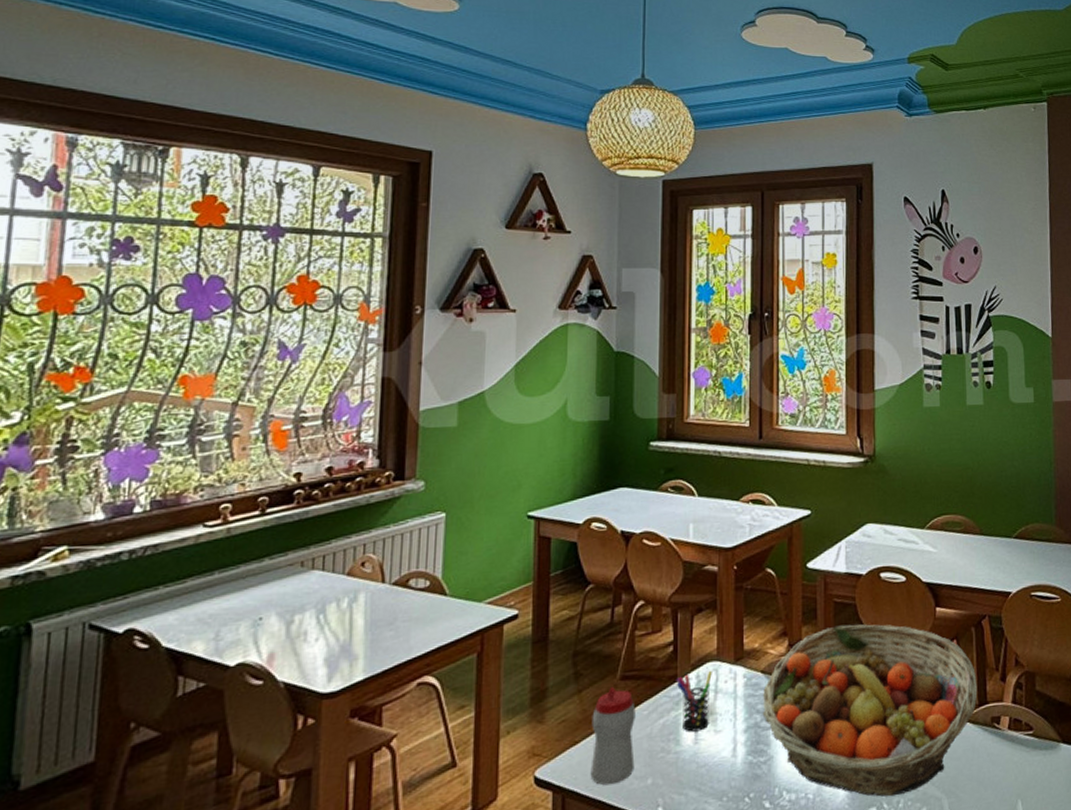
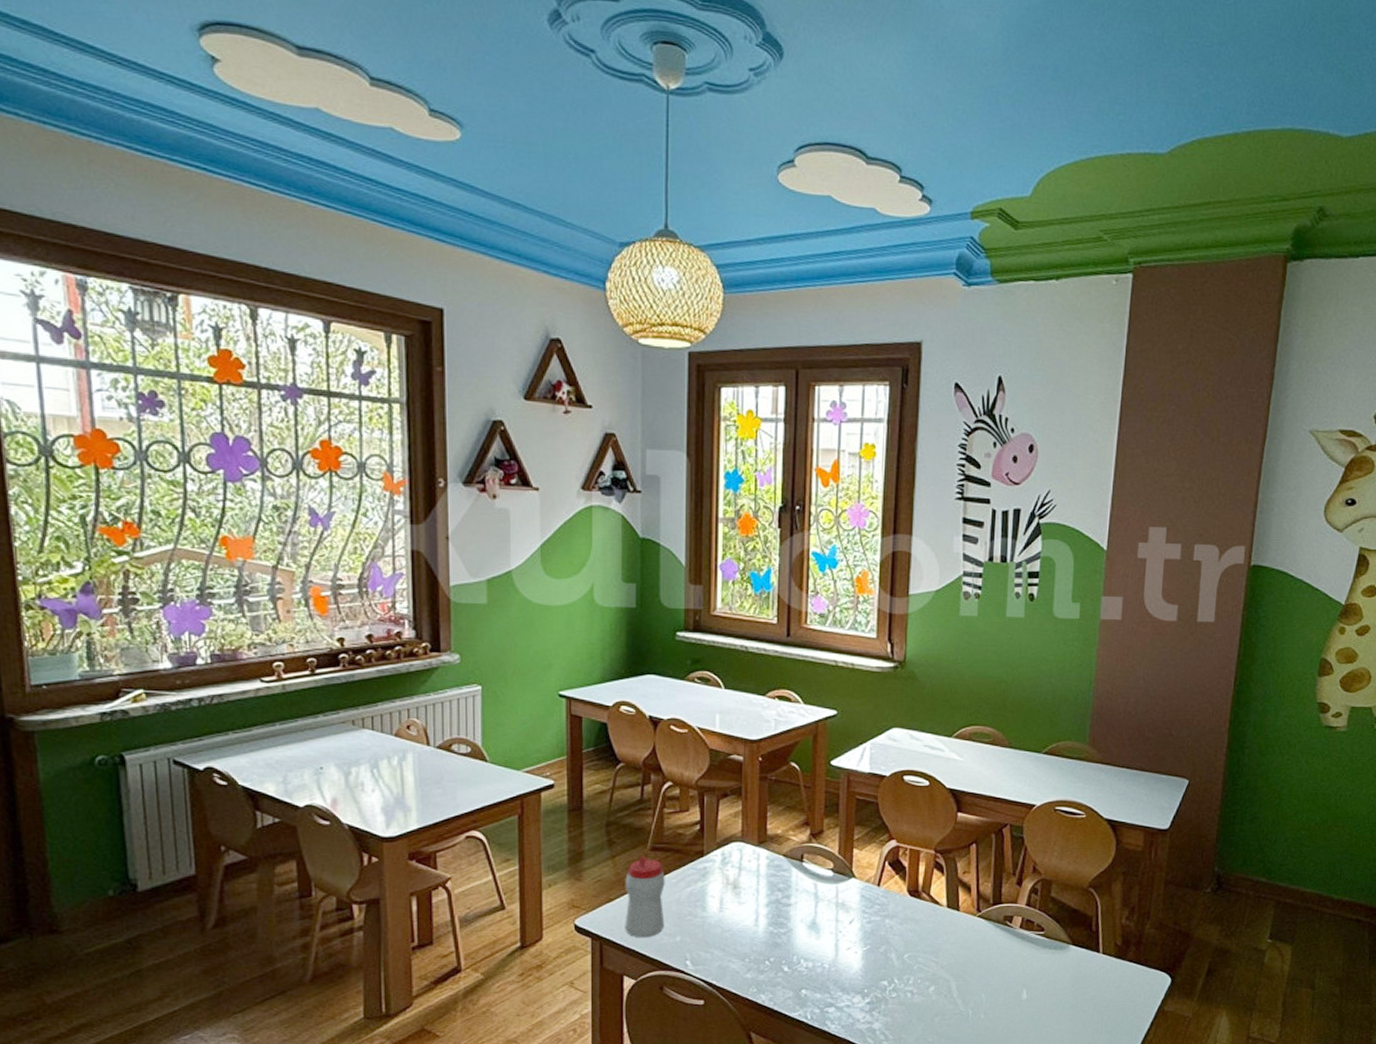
pen holder: present [676,670,712,732] -> none [702,849,737,901]
fruit basket: present [762,624,978,797] -> none [783,821,993,974]

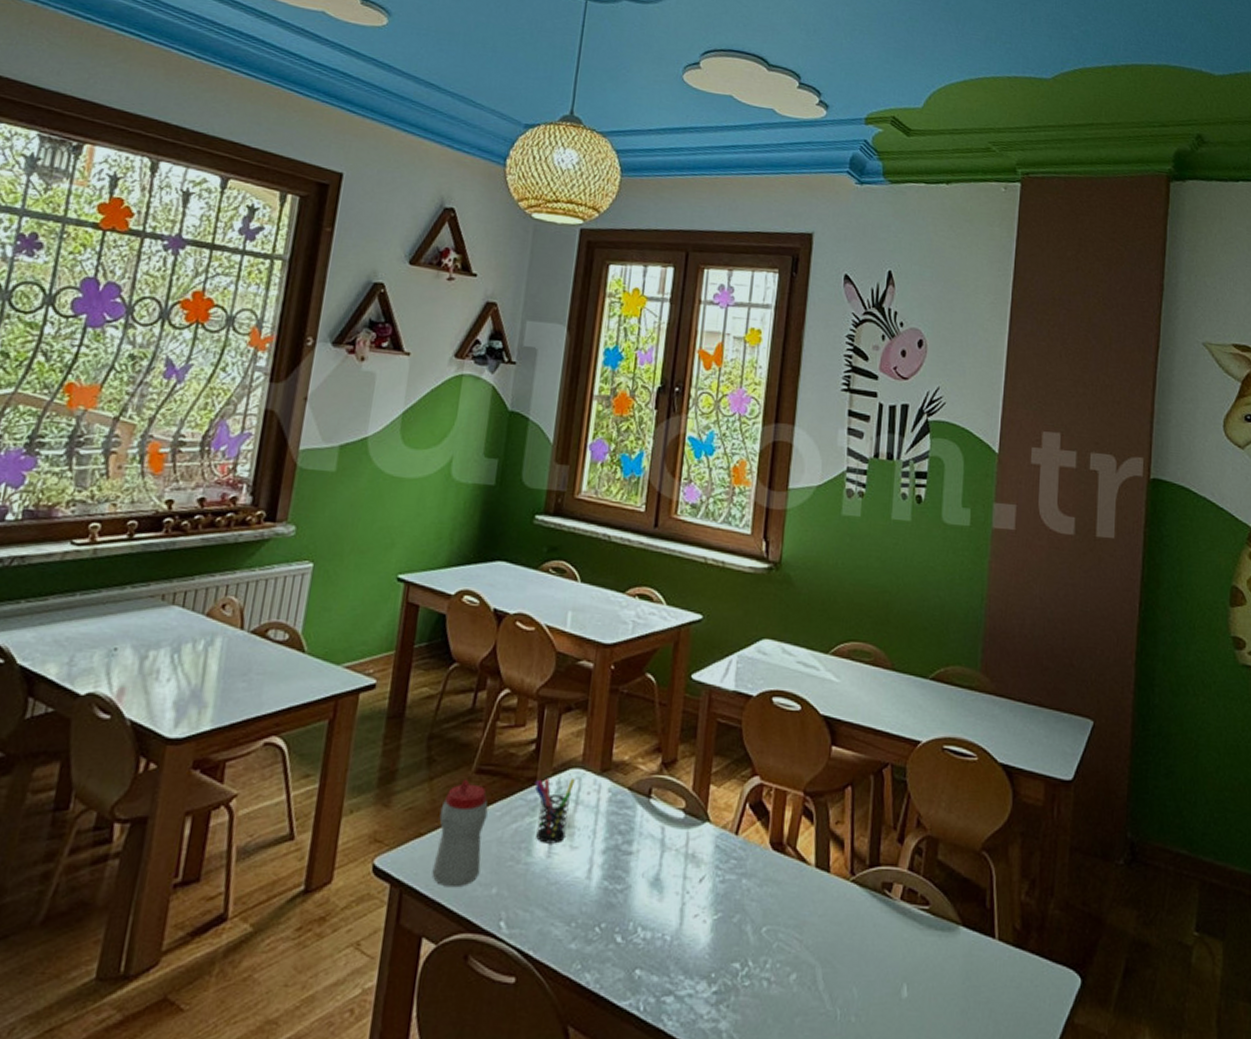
pen holder: none [702,849,737,901] -> present [534,777,575,844]

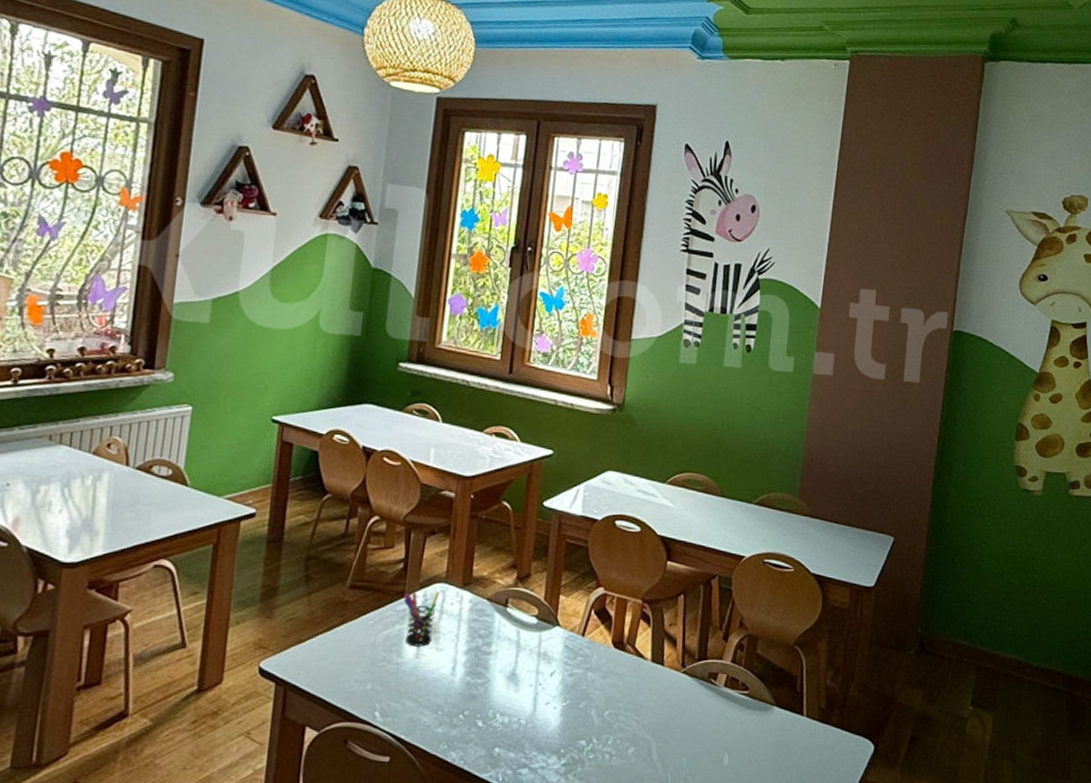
sippy cup: present [432,778,488,888] -> none [313,593,362,685]

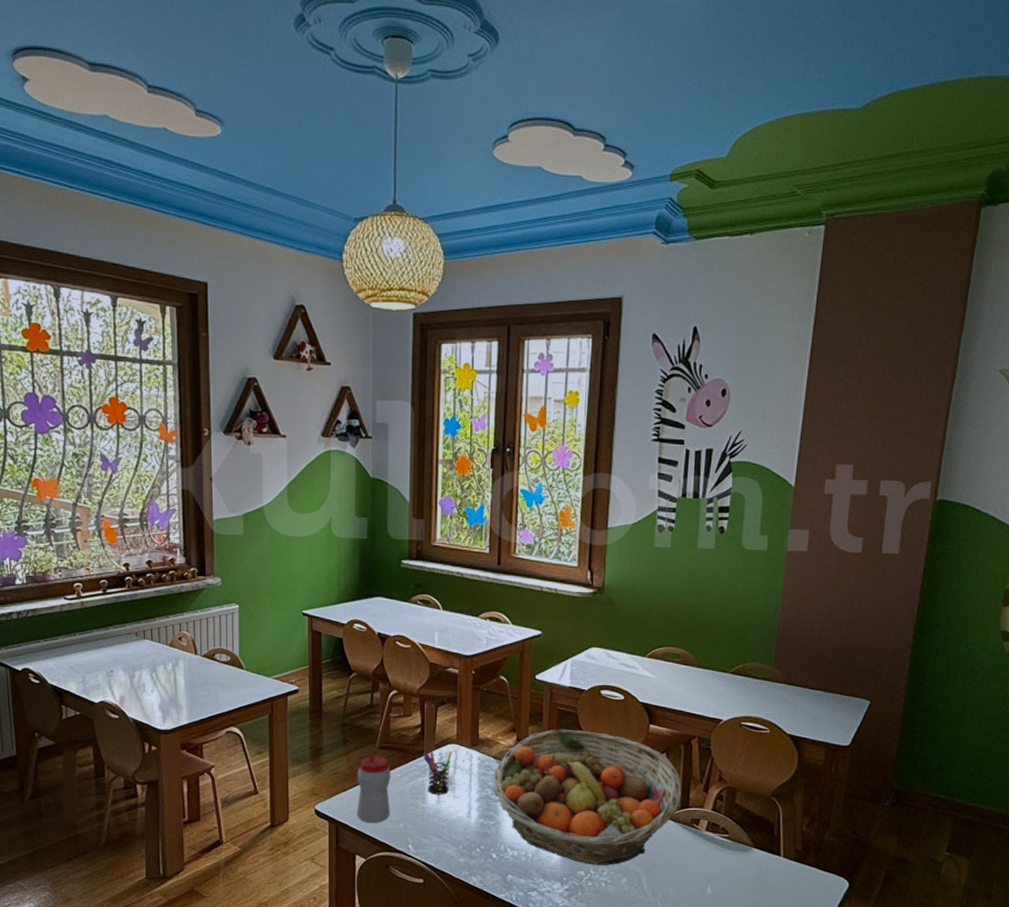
sippy cup: none [313,593,362,685] -> present [357,752,391,824]
fruit basket: none [484,565,700,733] -> present [492,729,682,866]

